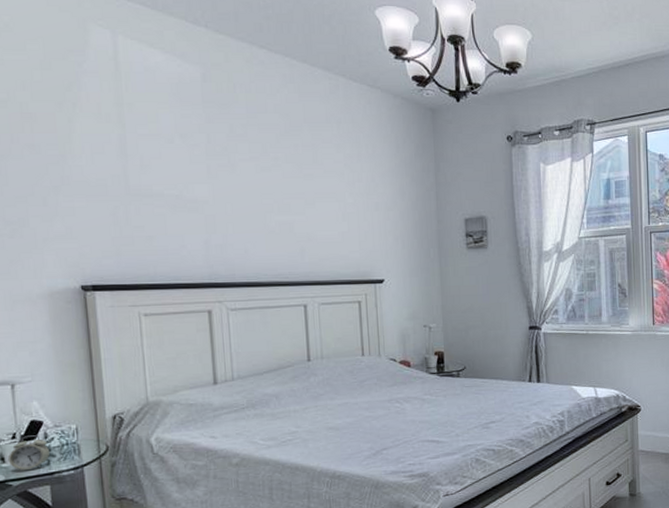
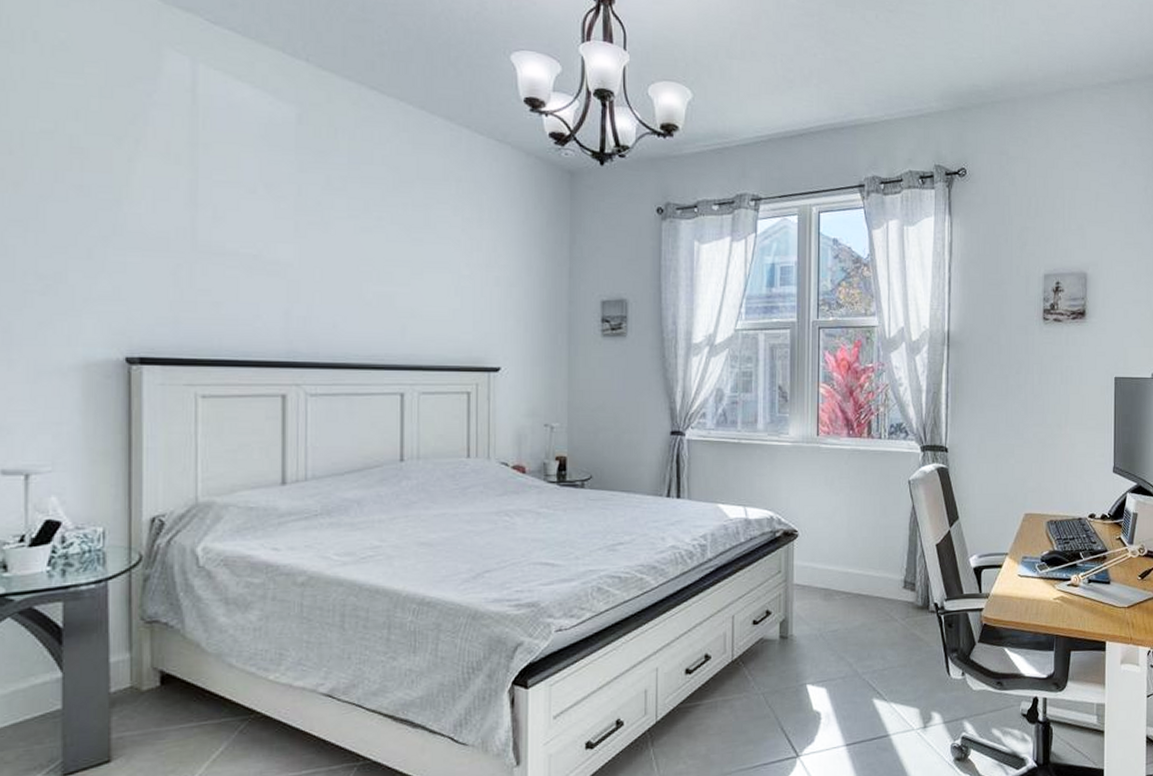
alarm clock: present [8,435,51,472] -> none [11,538,67,583]

